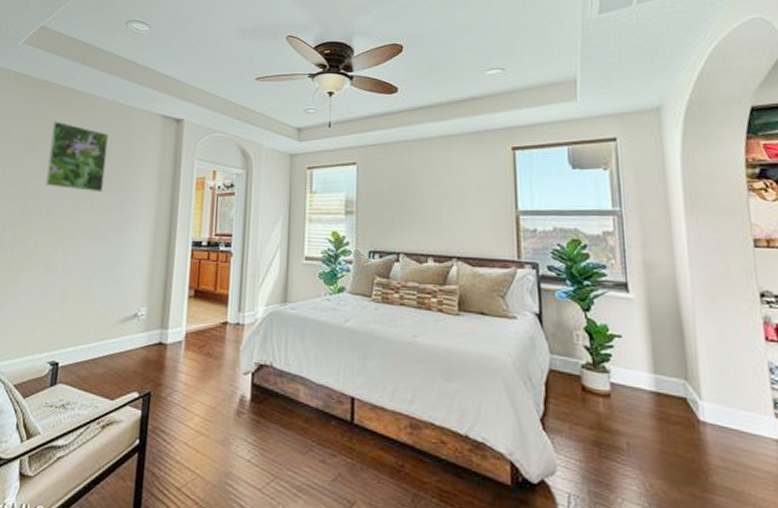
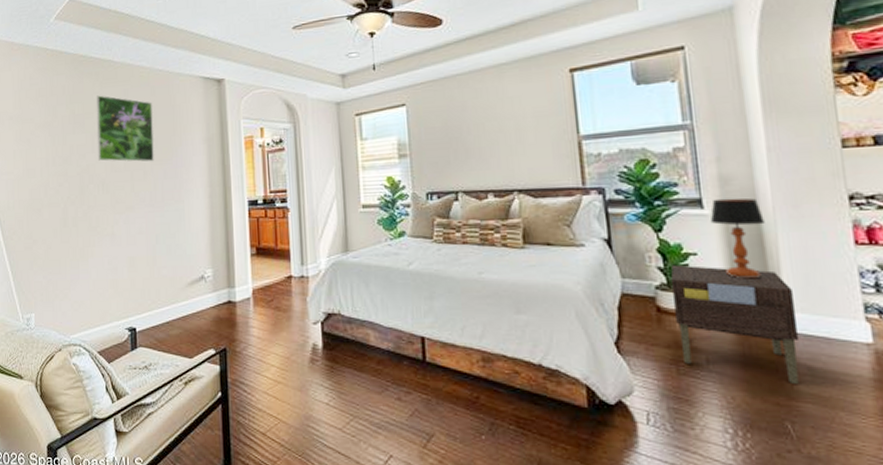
nightstand: none [597,345,715,477] -> present [671,264,800,385]
table lamp: none [634,284,684,366] -> present [710,198,765,279]

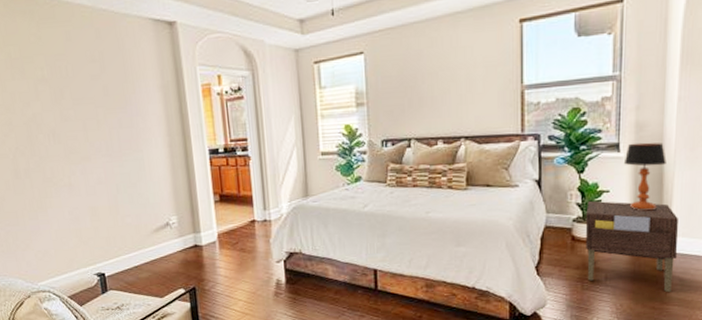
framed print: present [96,95,154,162] -> none [34,37,107,111]

